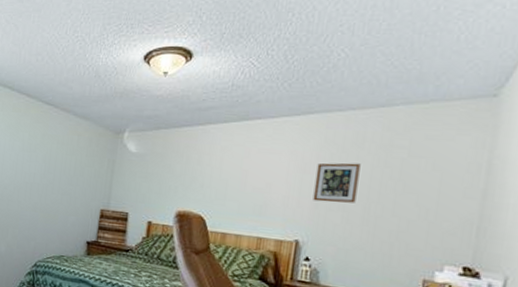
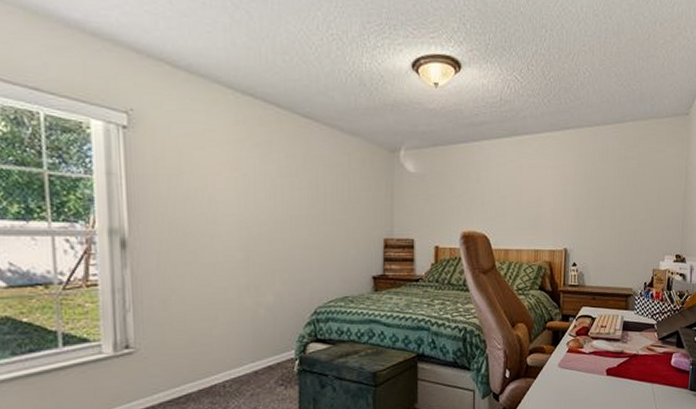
picture frame: present [313,162,361,203] -> none [575,174,607,211]

